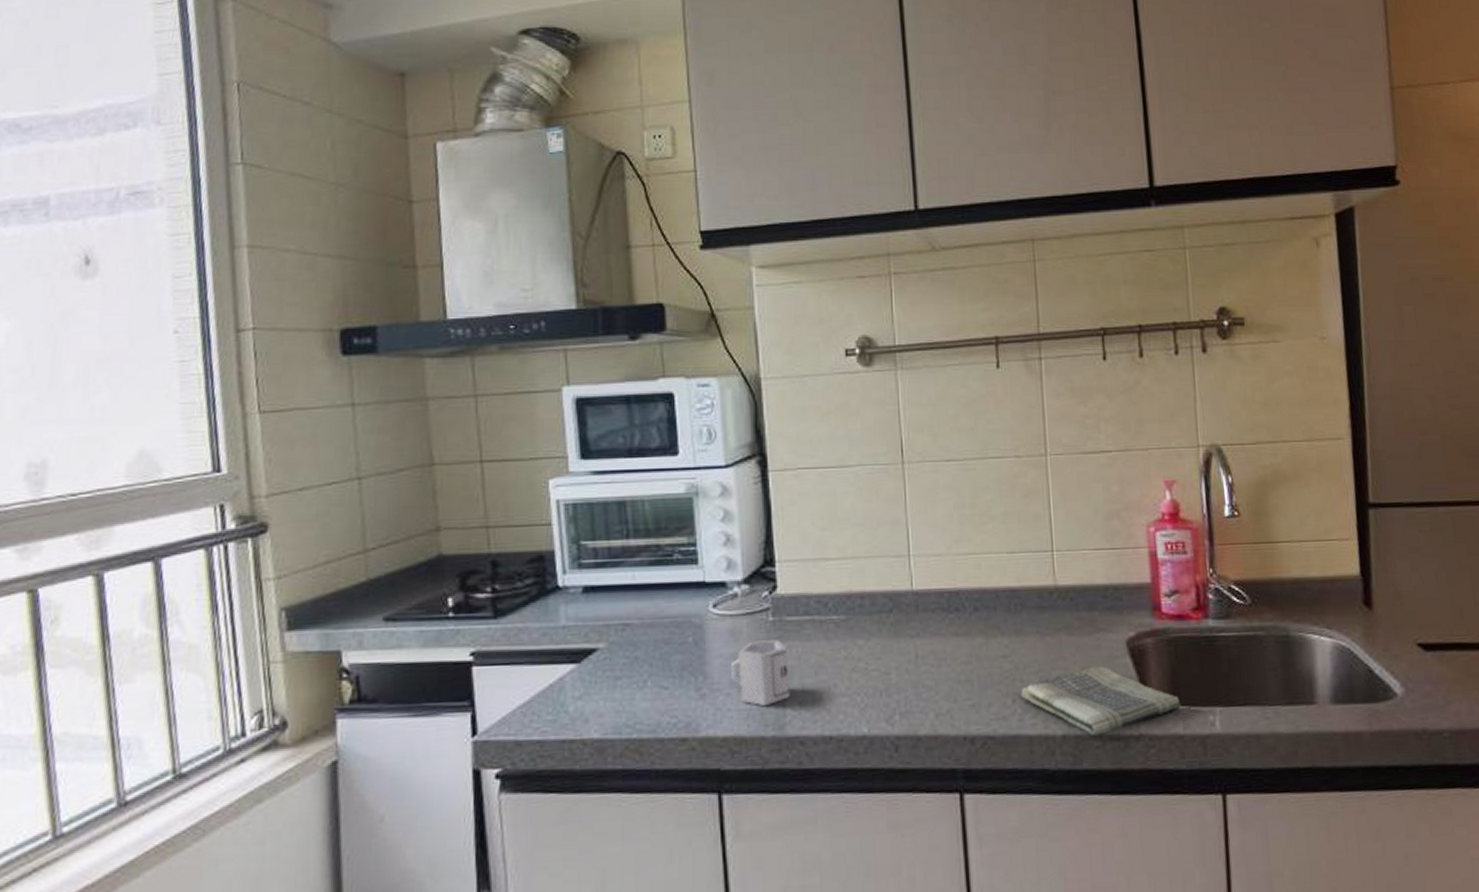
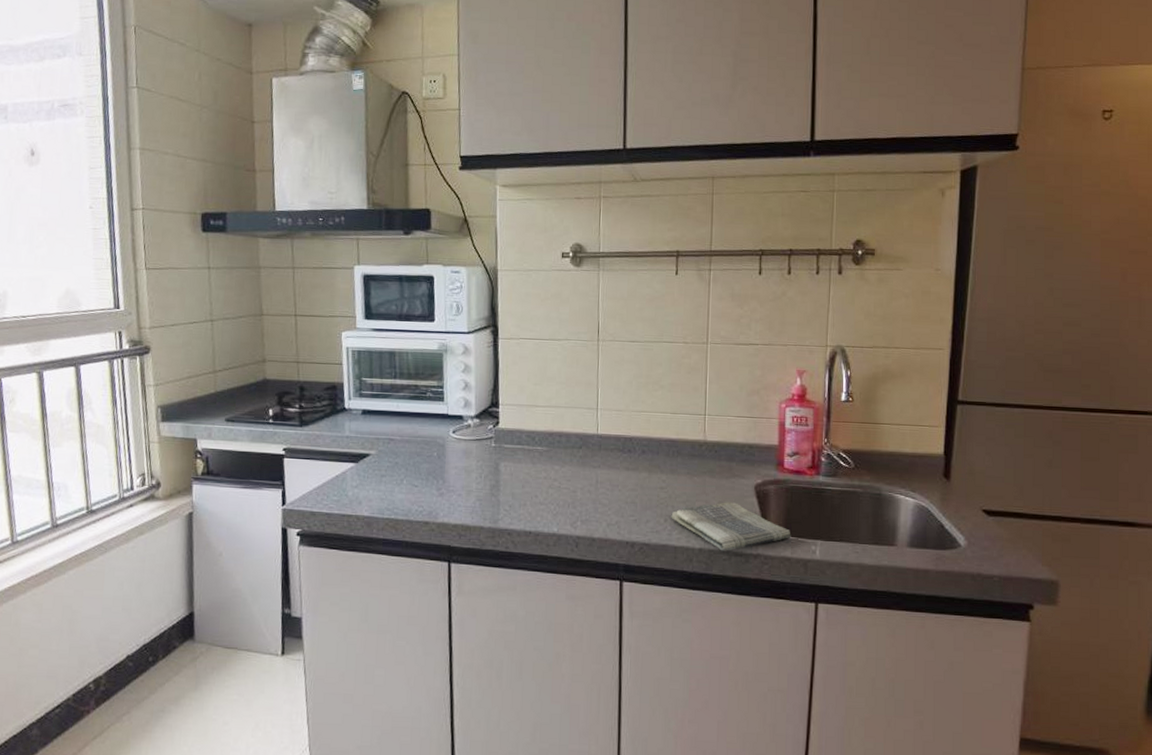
cup: present [731,640,790,707] -> none [463,459,504,506]

